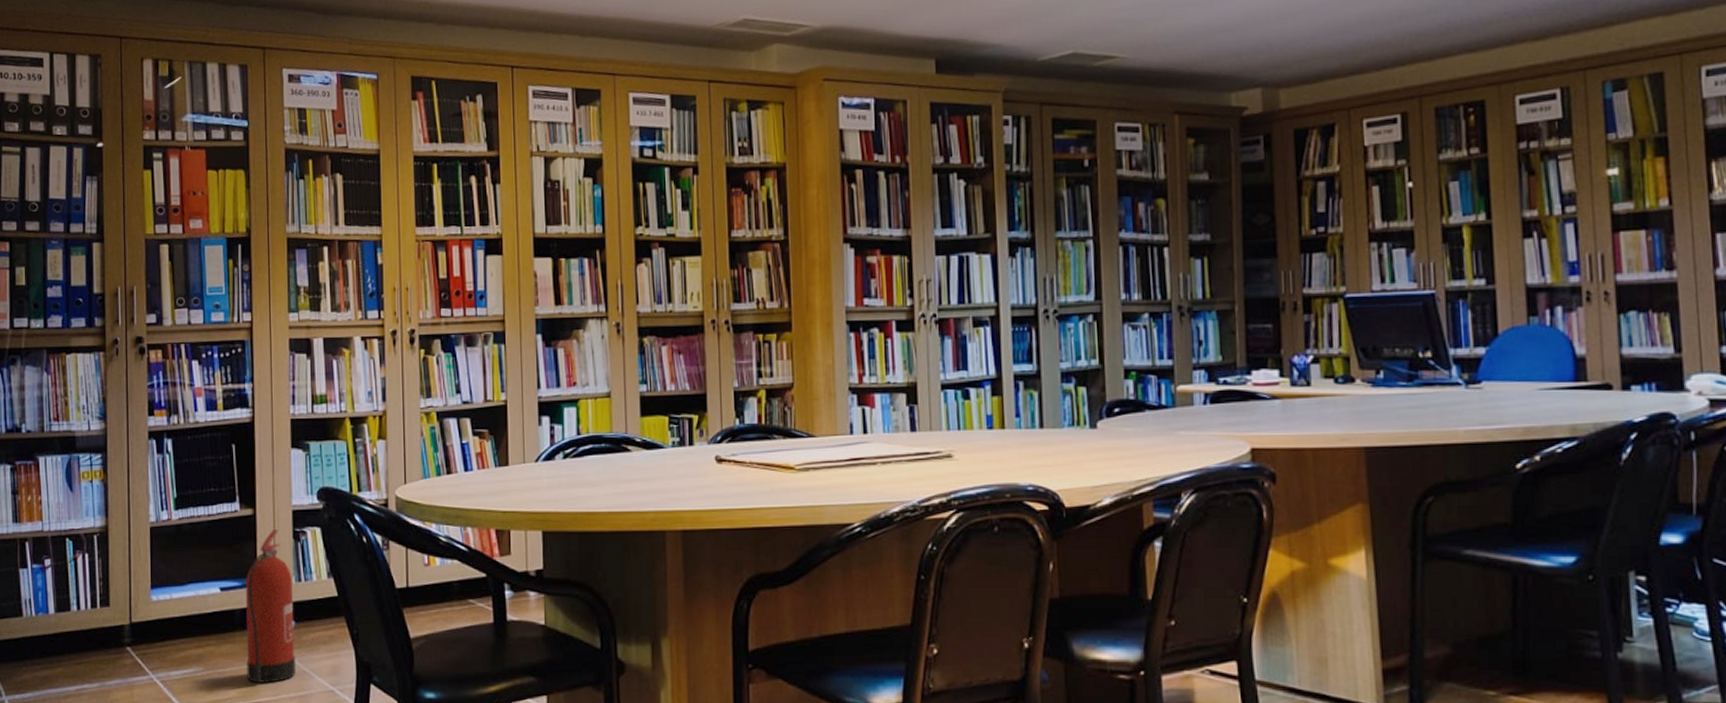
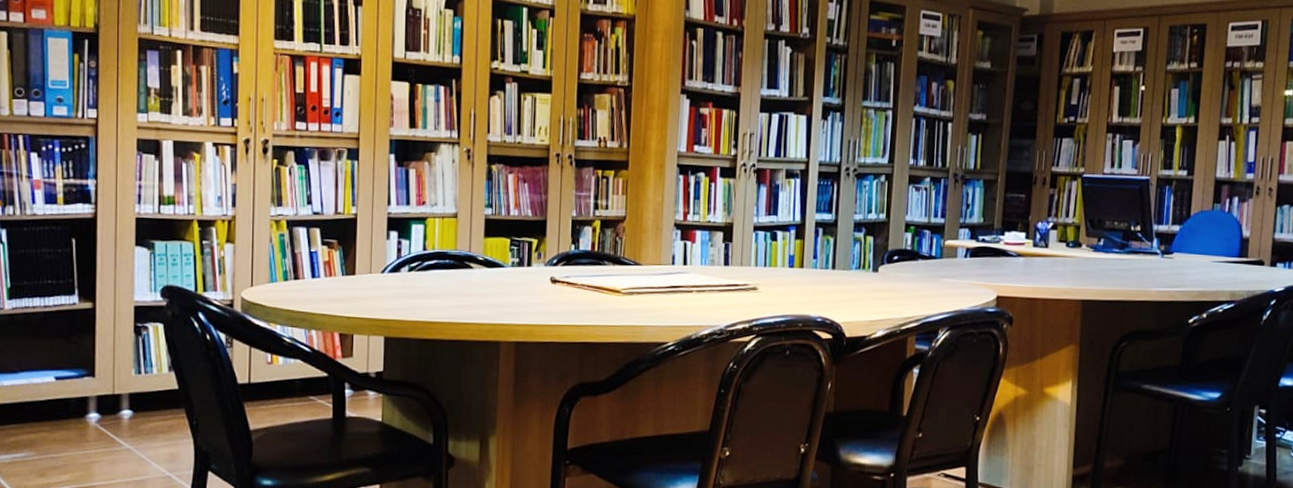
fire extinguisher: present [245,529,296,683] -> none [81,323,132,468]

